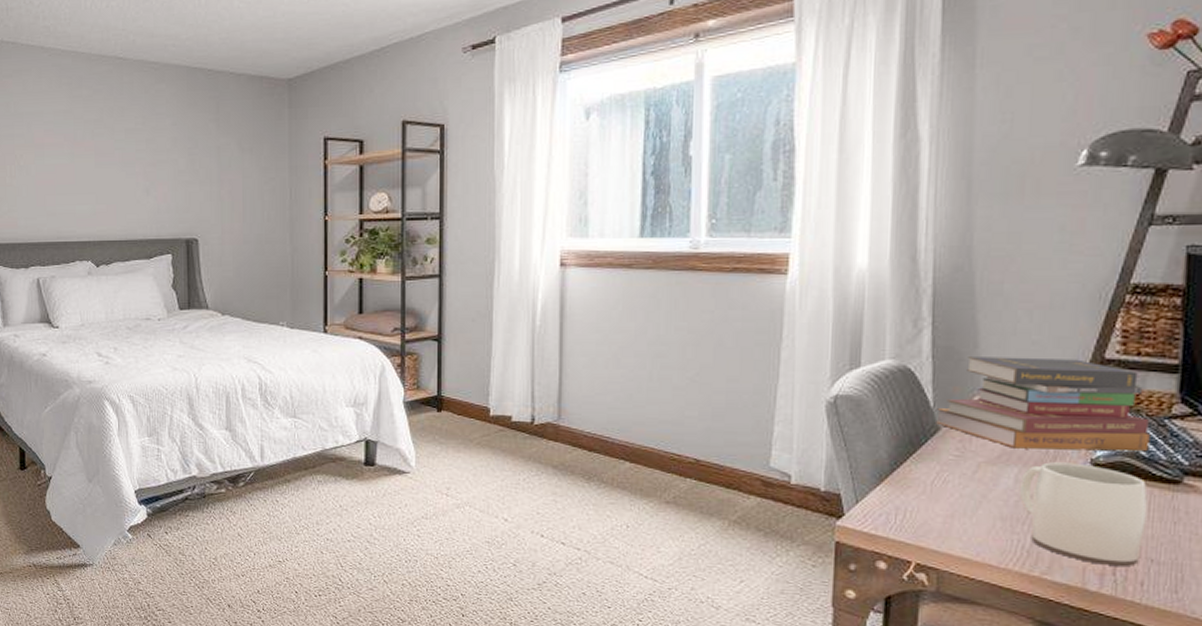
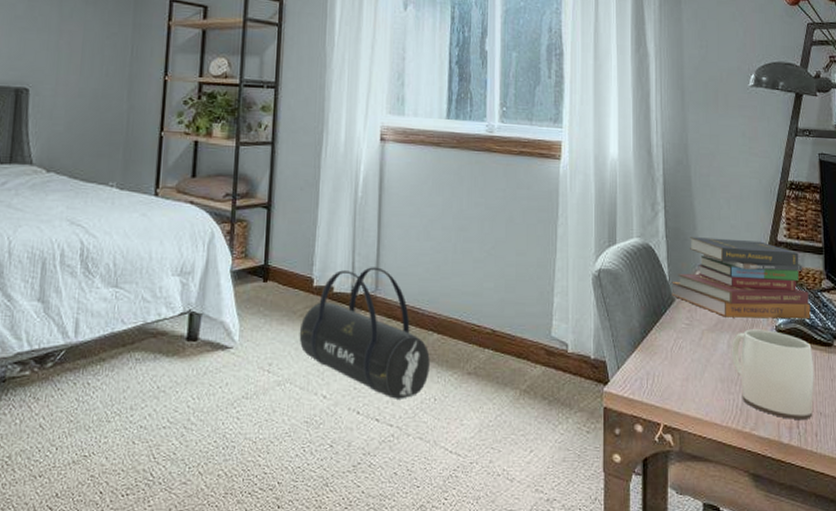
duffel bag: none [477,396,621,525] -> present [299,267,430,399]

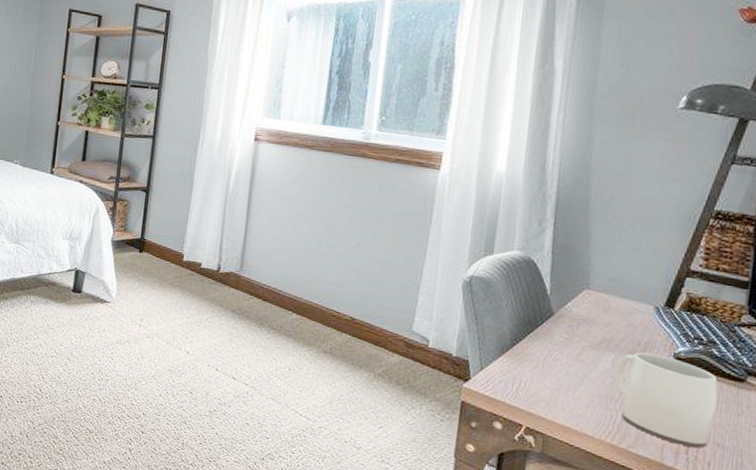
duffel bag: present [299,267,430,399] -> none [168,250,288,365]
books: present [671,237,811,320] -> none [551,256,723,352]

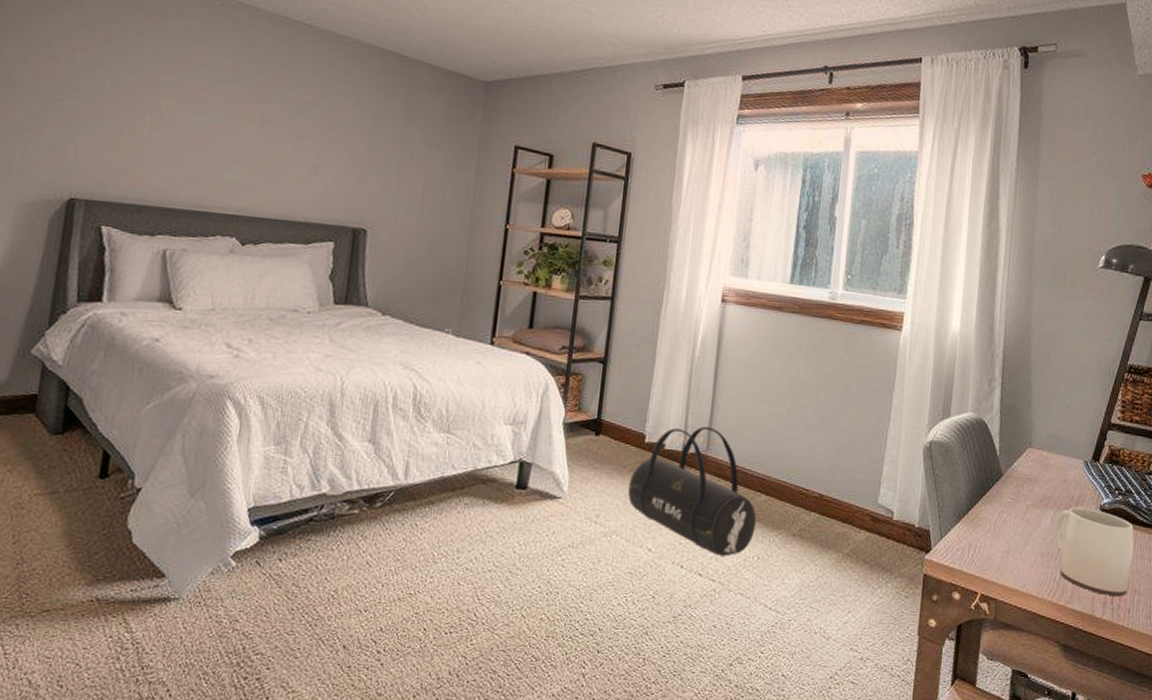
duffel bag: none [168,250,288,365] -> present [627,426,756,556]

